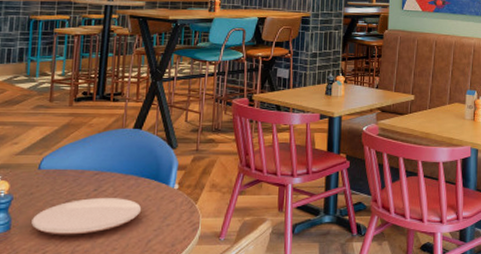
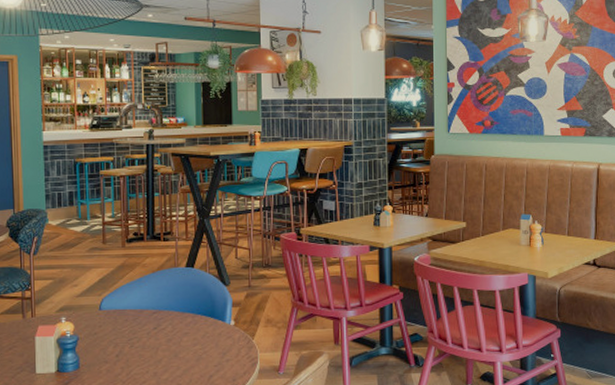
plate: present [31,198,142,235] -> none [98,335,201,373]

